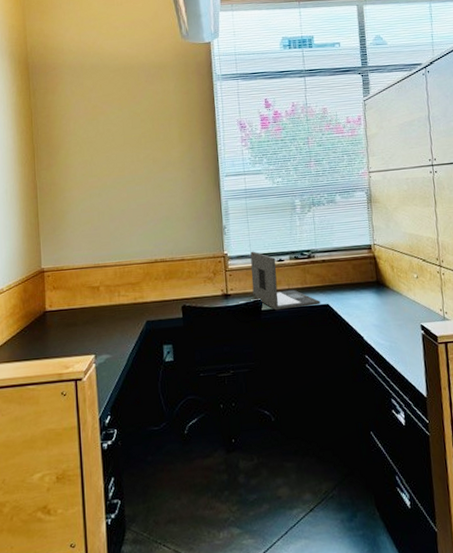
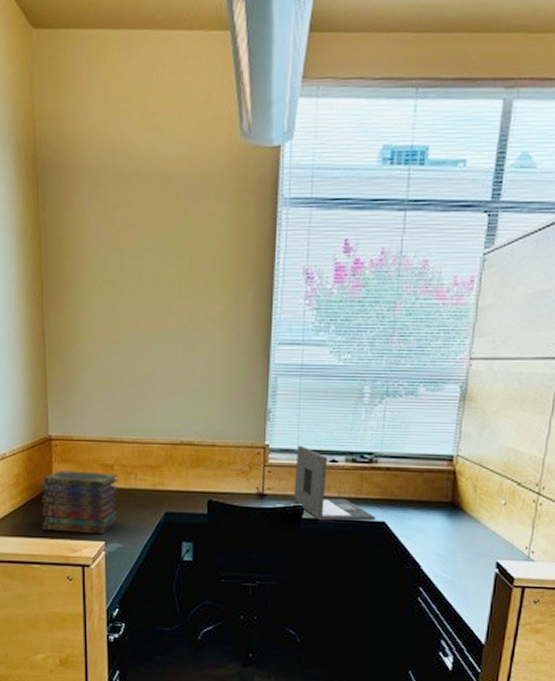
book stack: none [35,293,105,353] -> present [41,471,119,535]

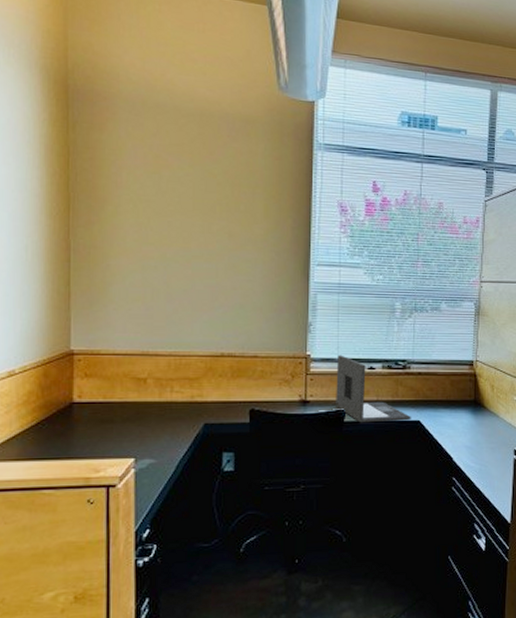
book stack: present [41,471,119,535] -> none [58,386,152,452]

